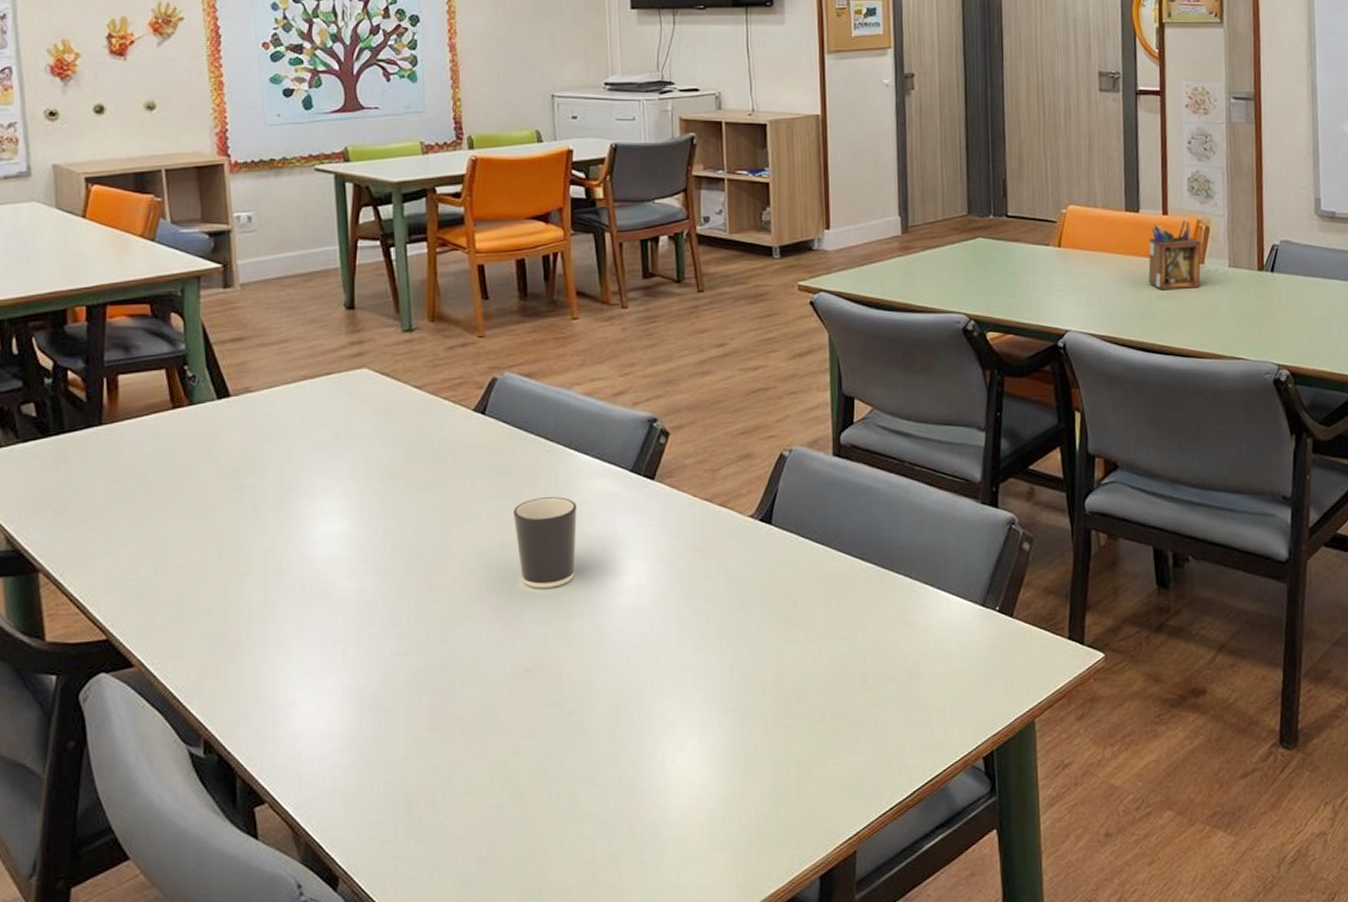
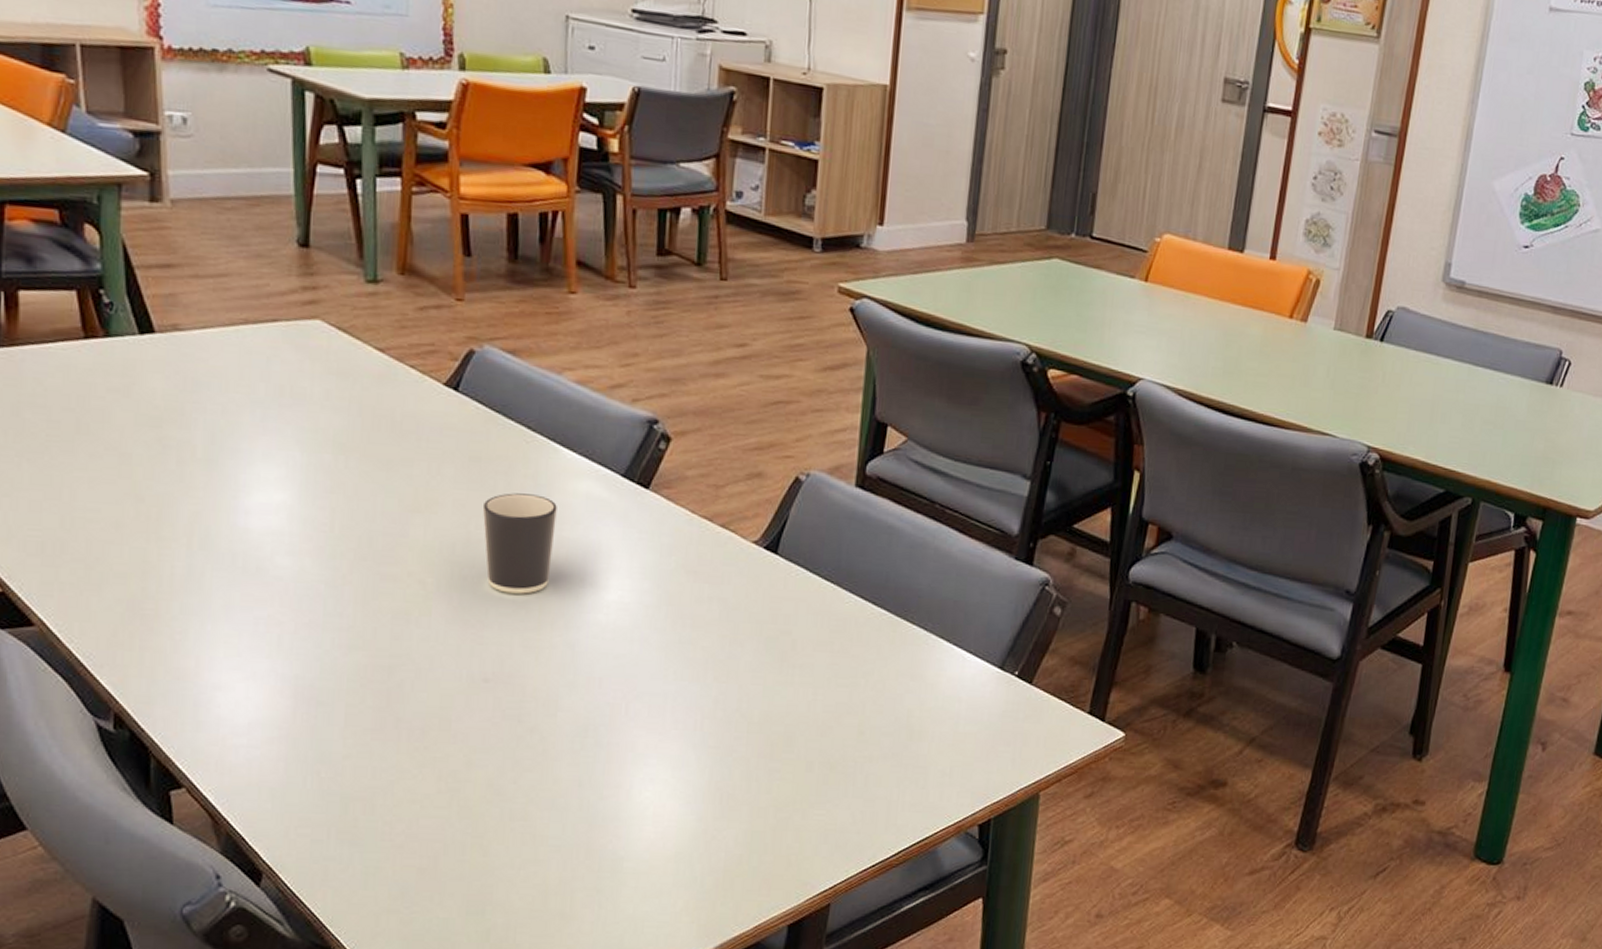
desk organizer: present [1148,220,1202,291] -> none [1241,268,1308,349]

